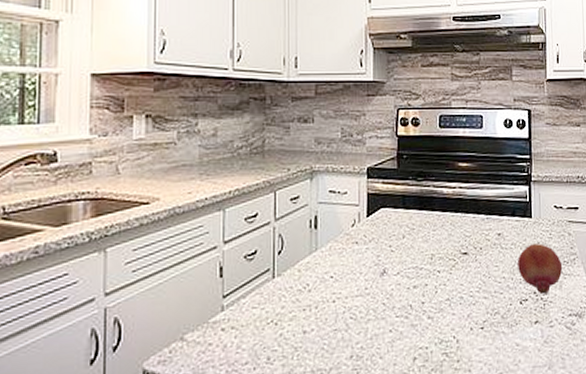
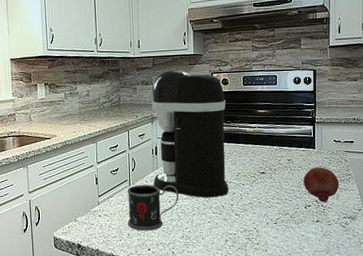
mug: none [267,274,347,351] -> present [127,185,179,231]
coffee maker: none [309,101,419,294] -> present [151,69,229,198]

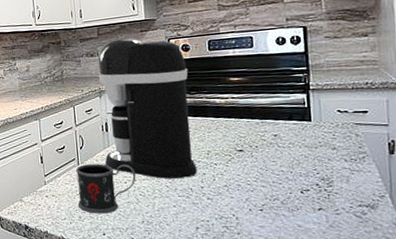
fruit: present [303,167,340,203] -> none [297,143,350,187]

